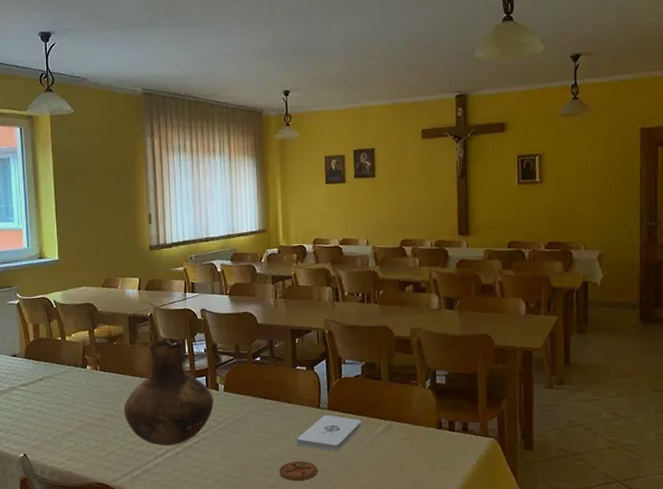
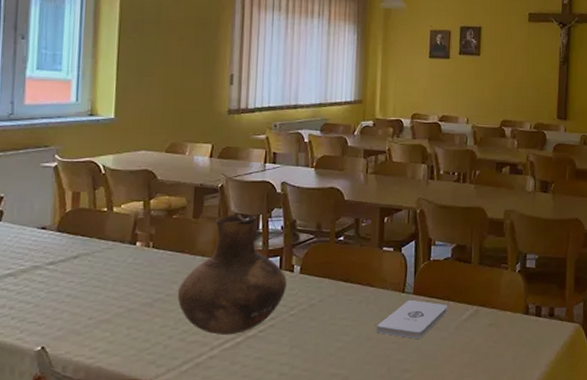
coaster: present [279,461,318,481] -> none [355,350,397,373]

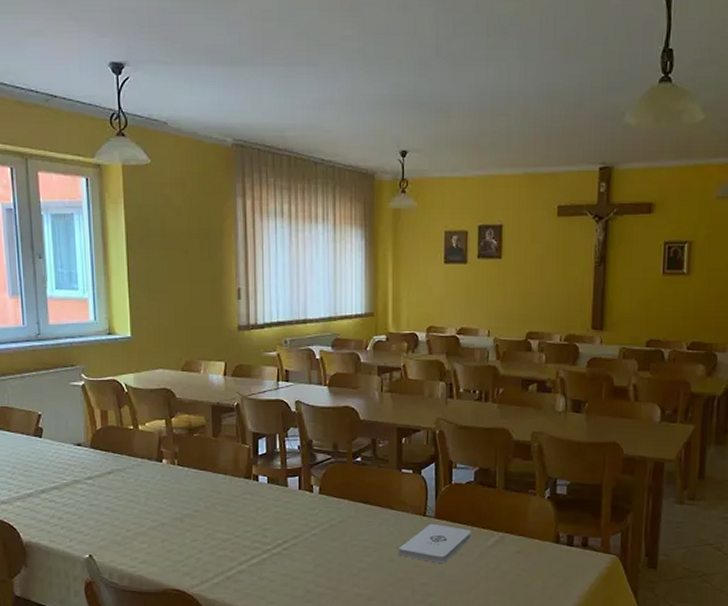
vase: present [177,213,287,336] -> none [204,432,307,552]

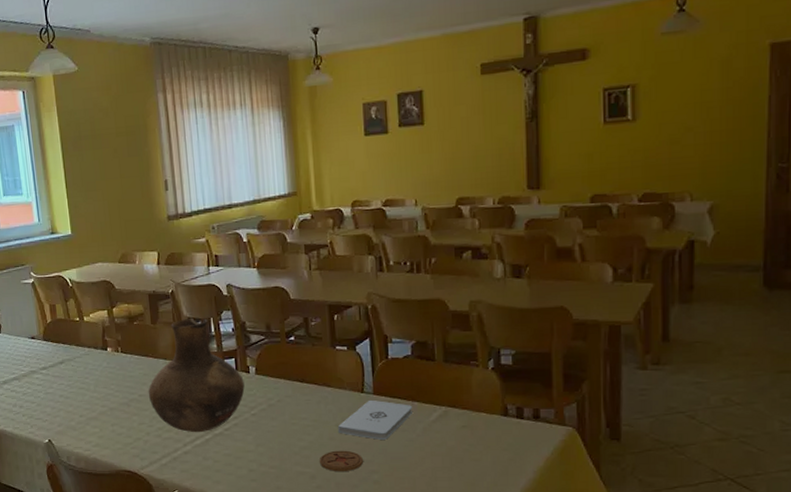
vase: none [204,432,307,552] -> present [148,317,245,433]
coaster: none [378,572,420,595] -> present [320,450,363,472]

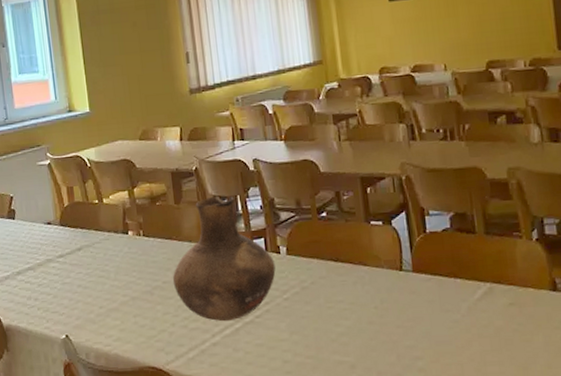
coaster: present [320,450,363,472] -> none [359,335,406,360]
notepad: present [337,399,412,440] -> none [376,278,455,322]

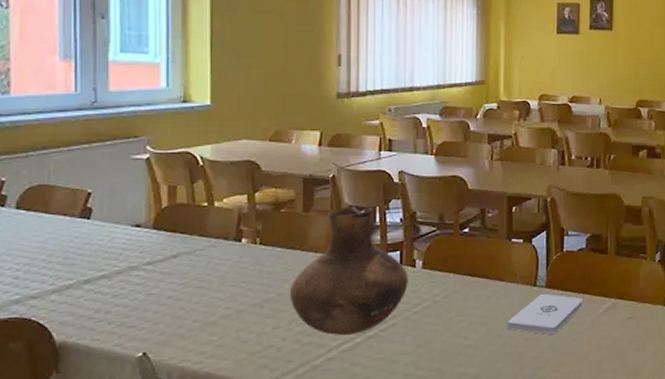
notepad: none [376,278,455,322] -> present [506,293,583,335]

